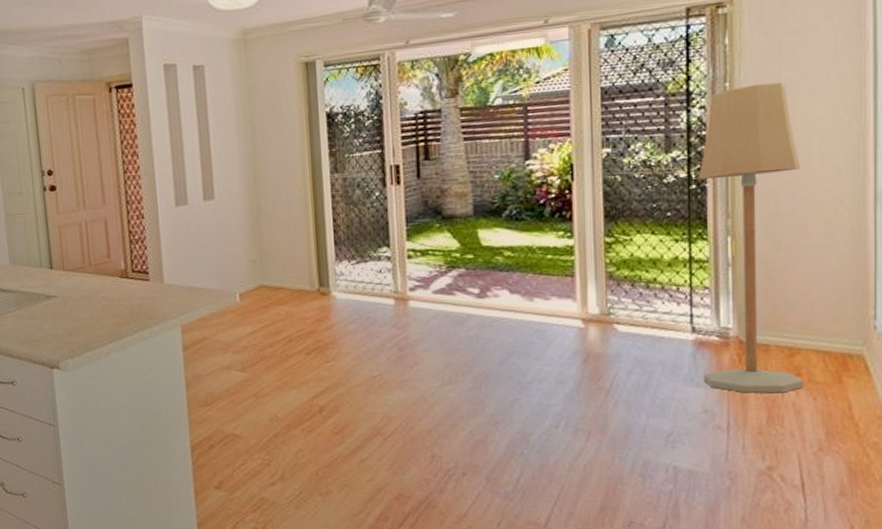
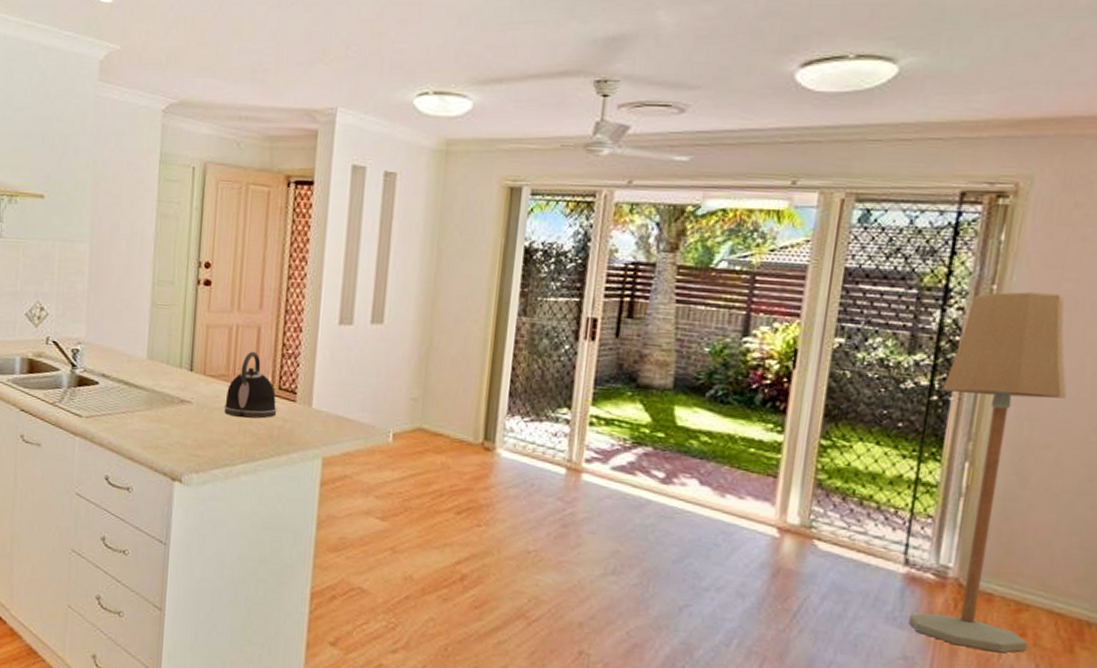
kettle: none [86,242,134,303] -> present [224,351,277,419]

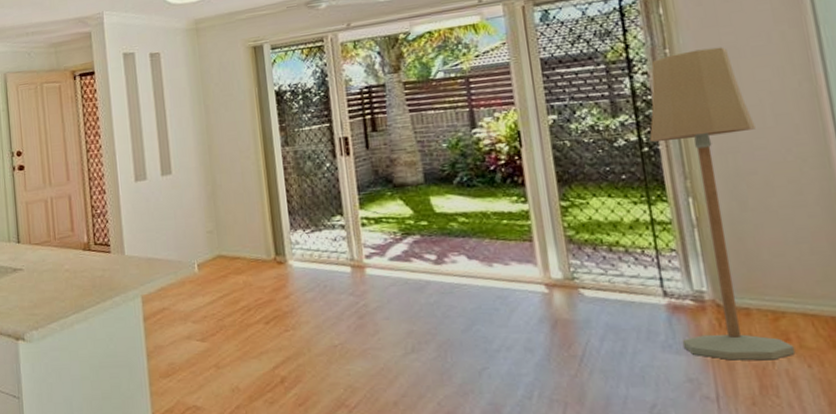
kettle: present [224,351,277,419] -> none [51,217,96,275]

